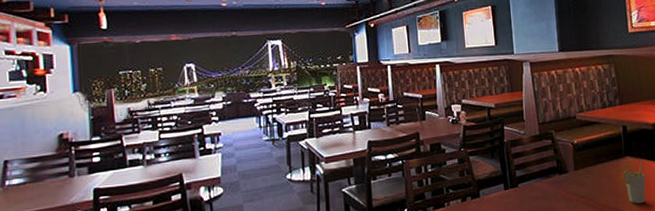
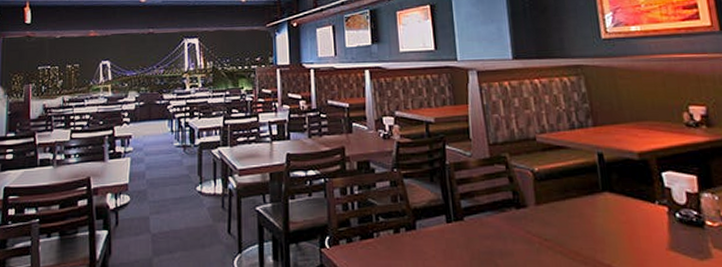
cup: present [622,163,646,204] -> none [599,202,633,255]

